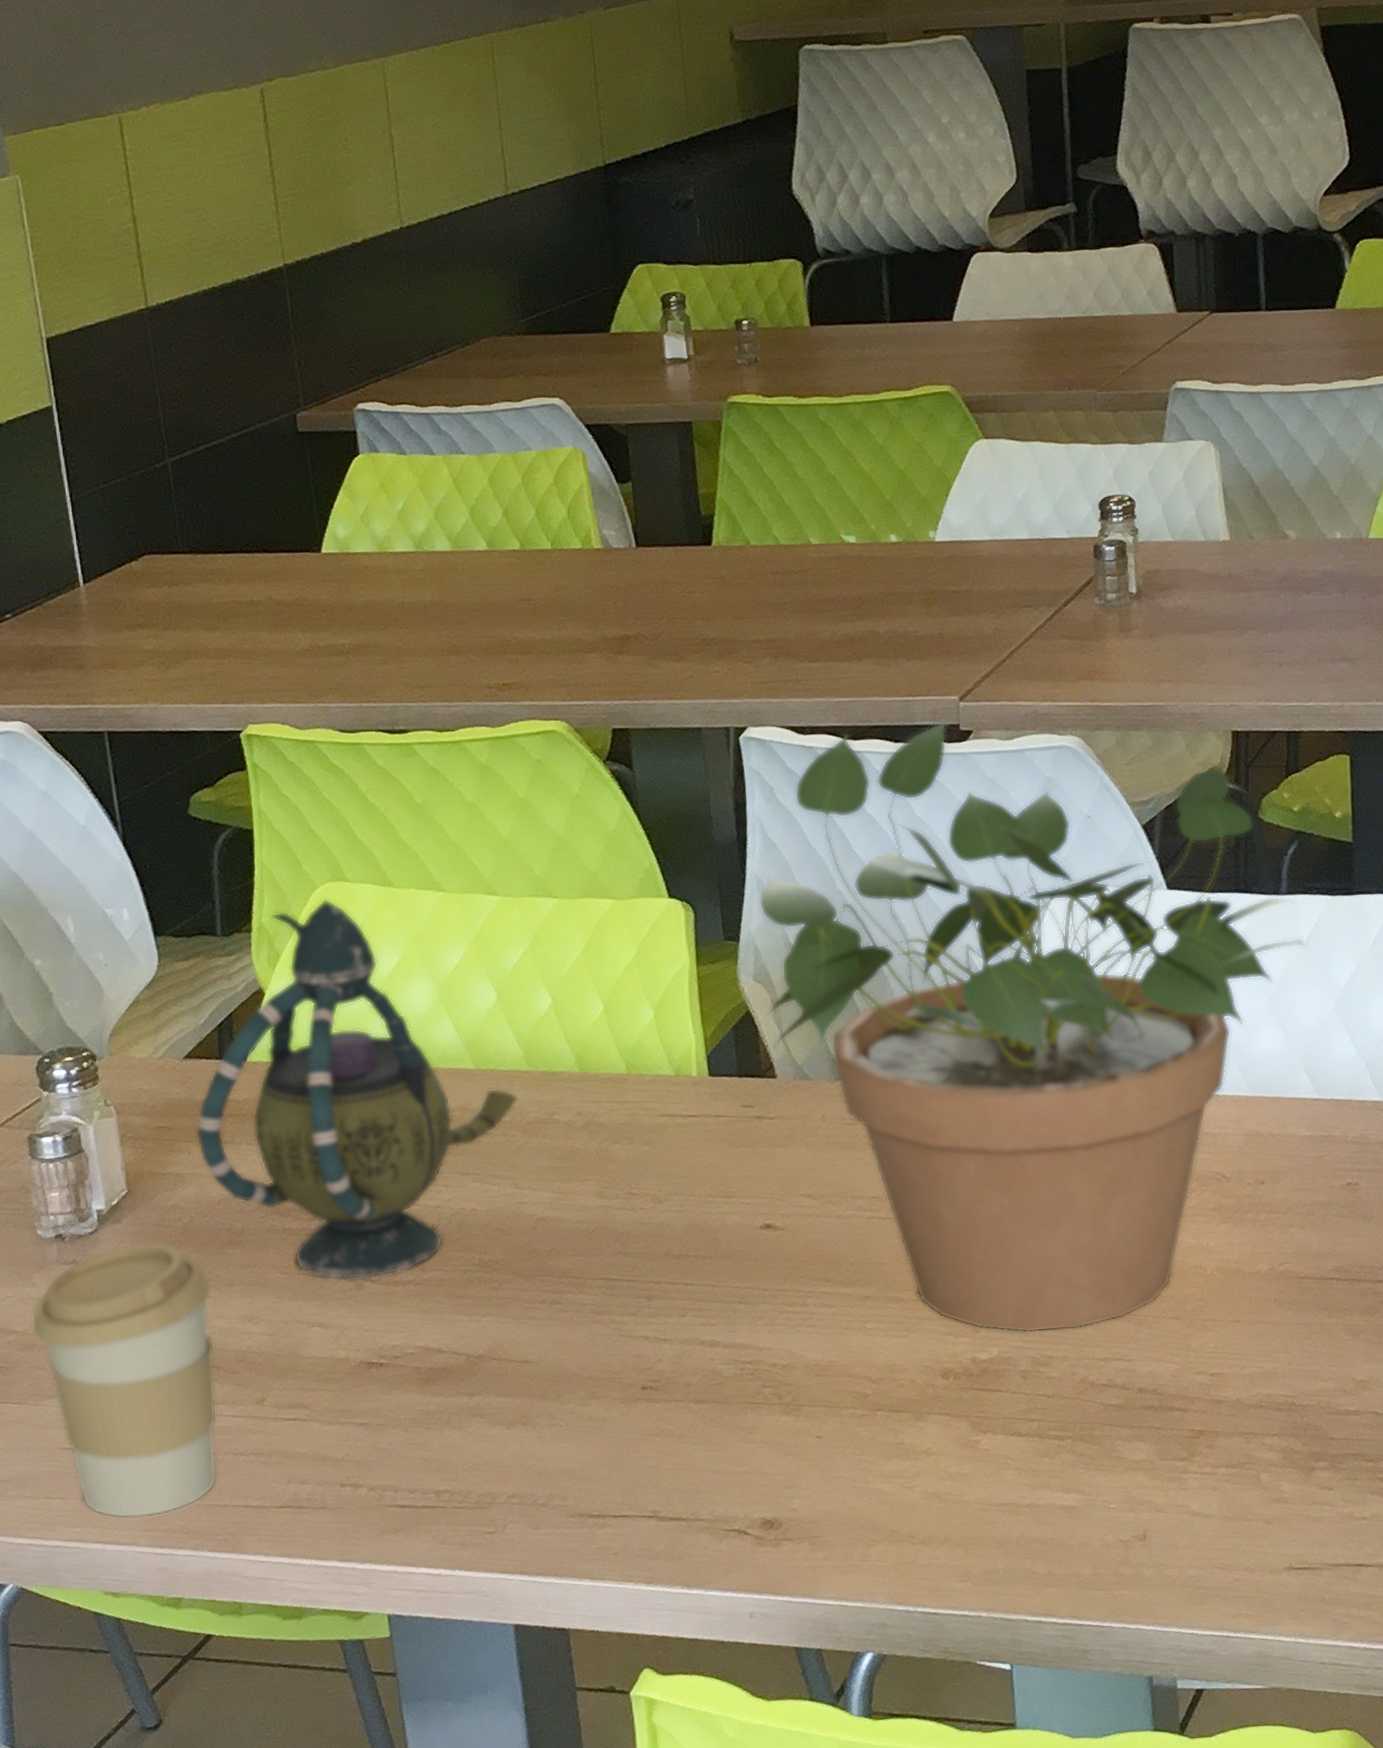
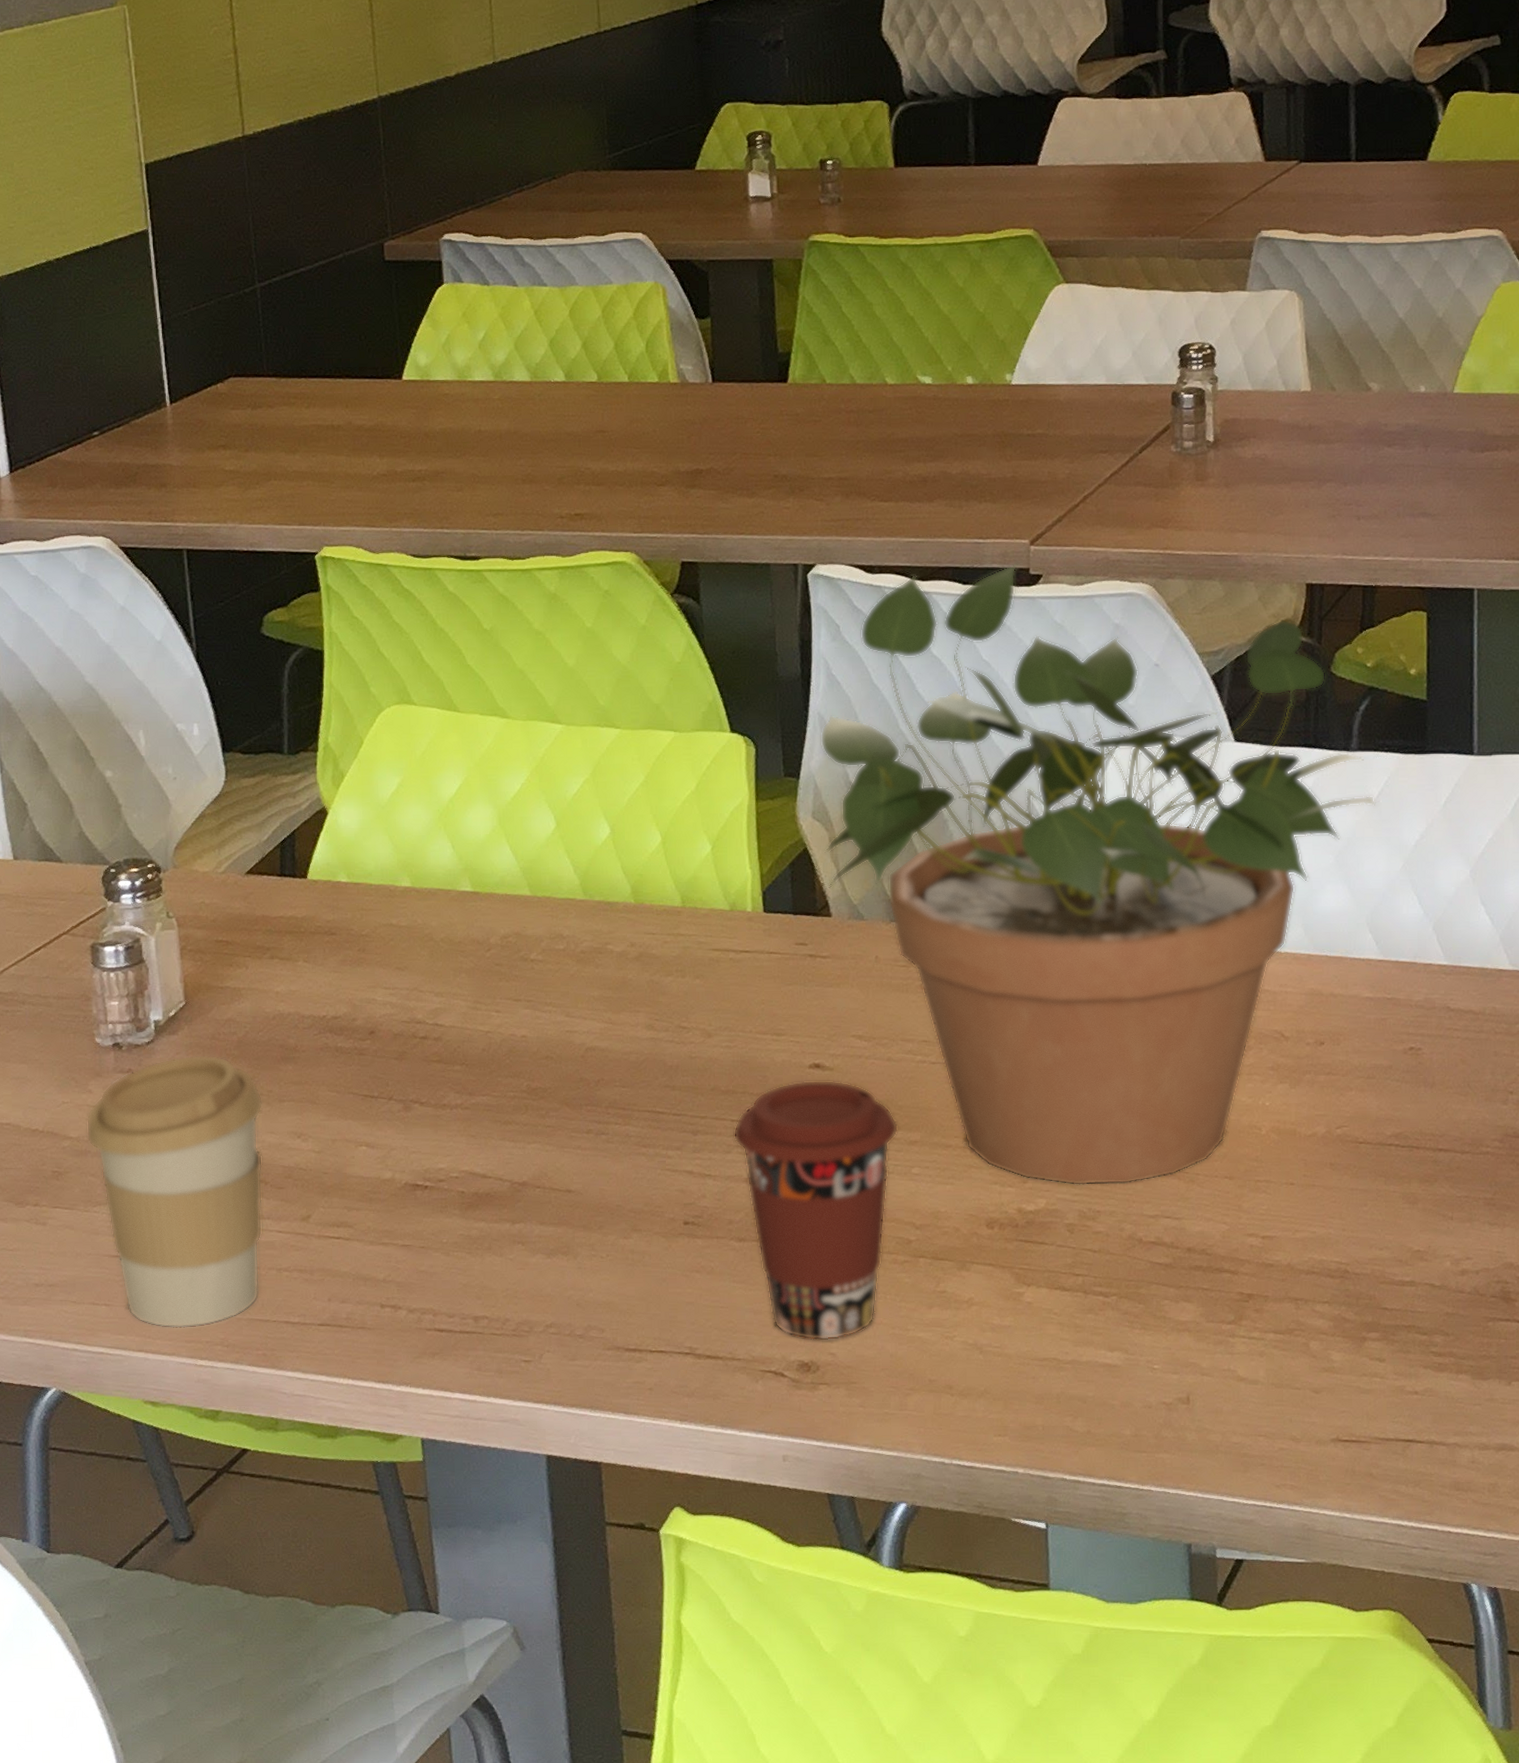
teapot: present [195,899,518,1280] -> none [253,721,573,1101]
coffee cup: none [687,1240,852,1498] -> present [733,1080,899,1341]

